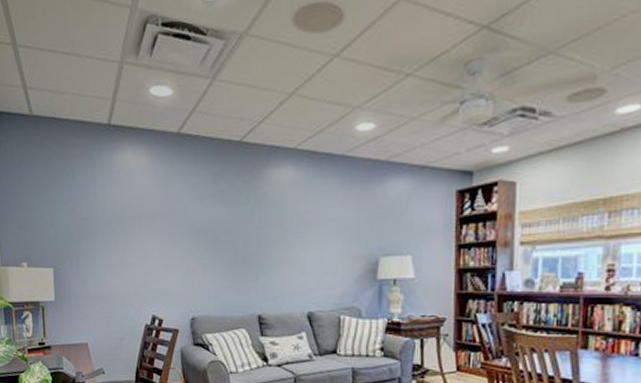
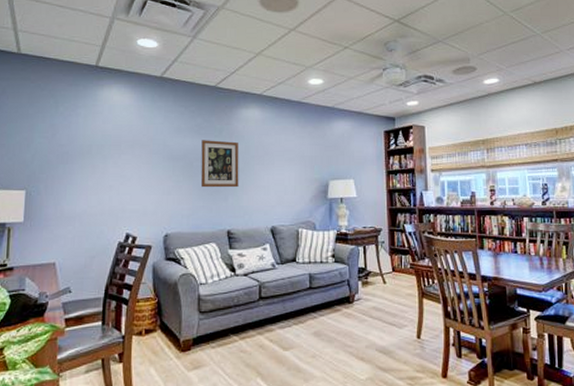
wall art: none [227,209,270,266] -> present [200,140,239,188]

